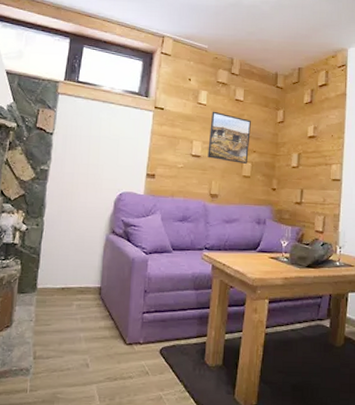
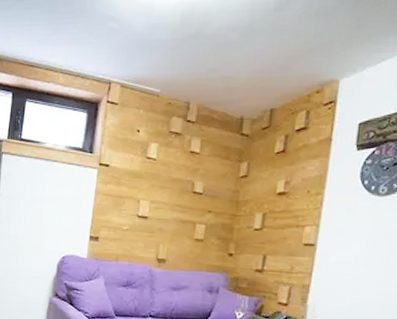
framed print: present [207,111,251,164] -> none [156,166,208,225]

